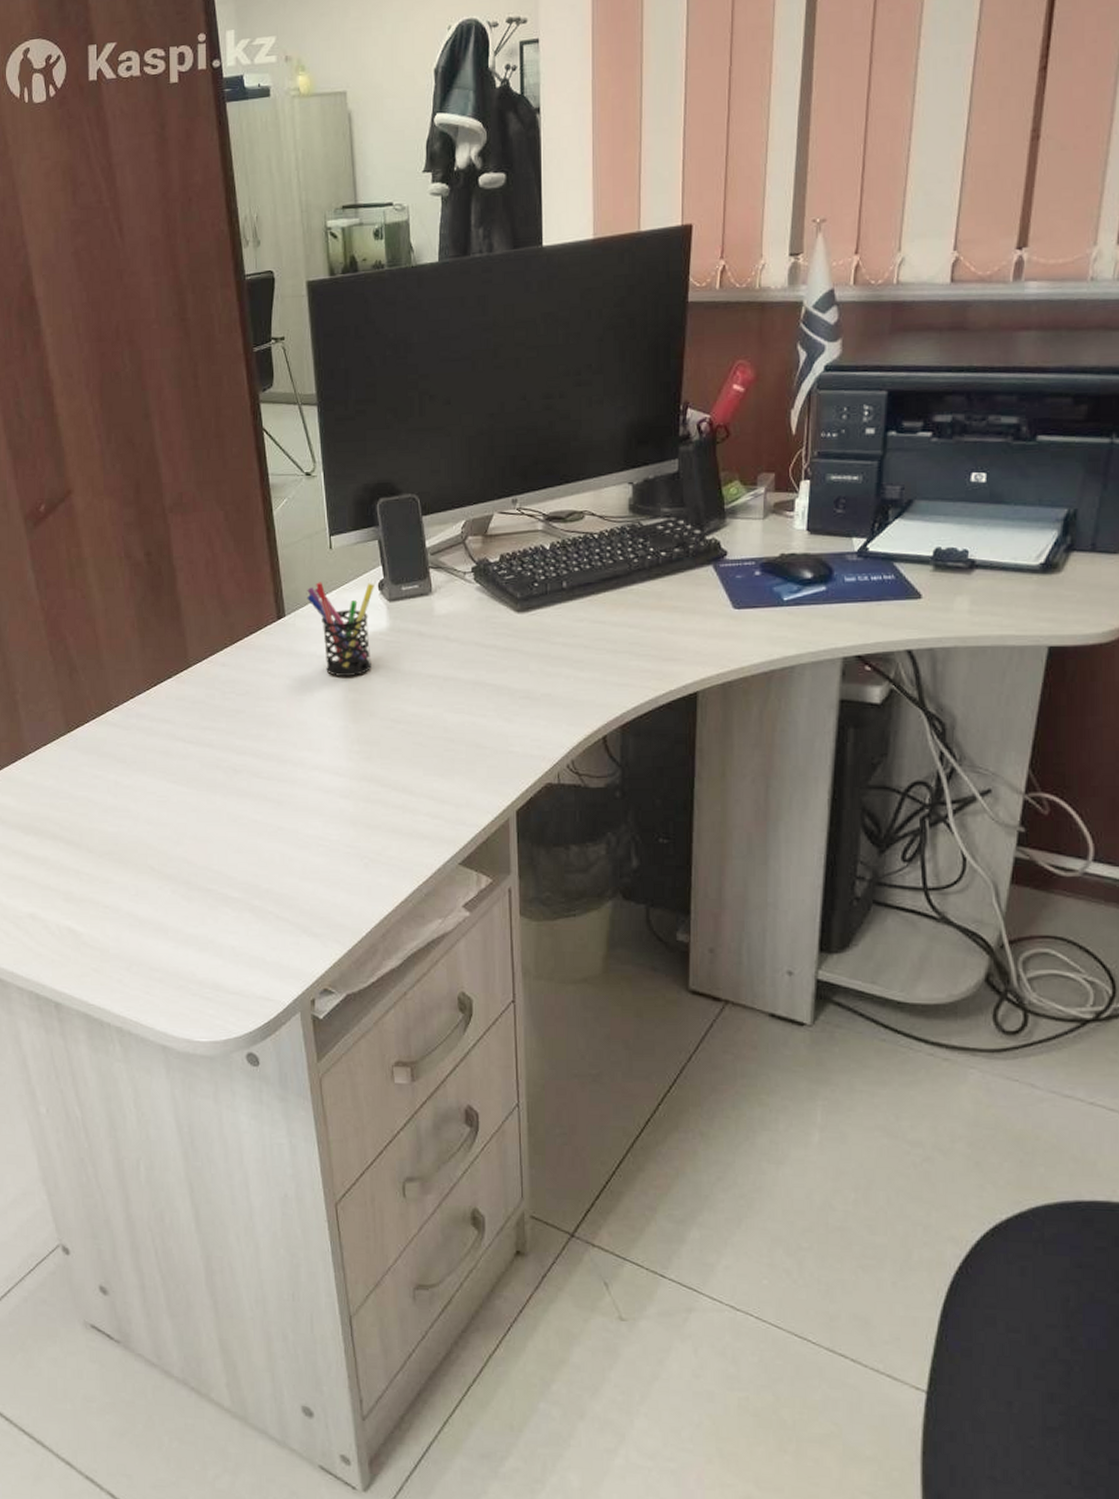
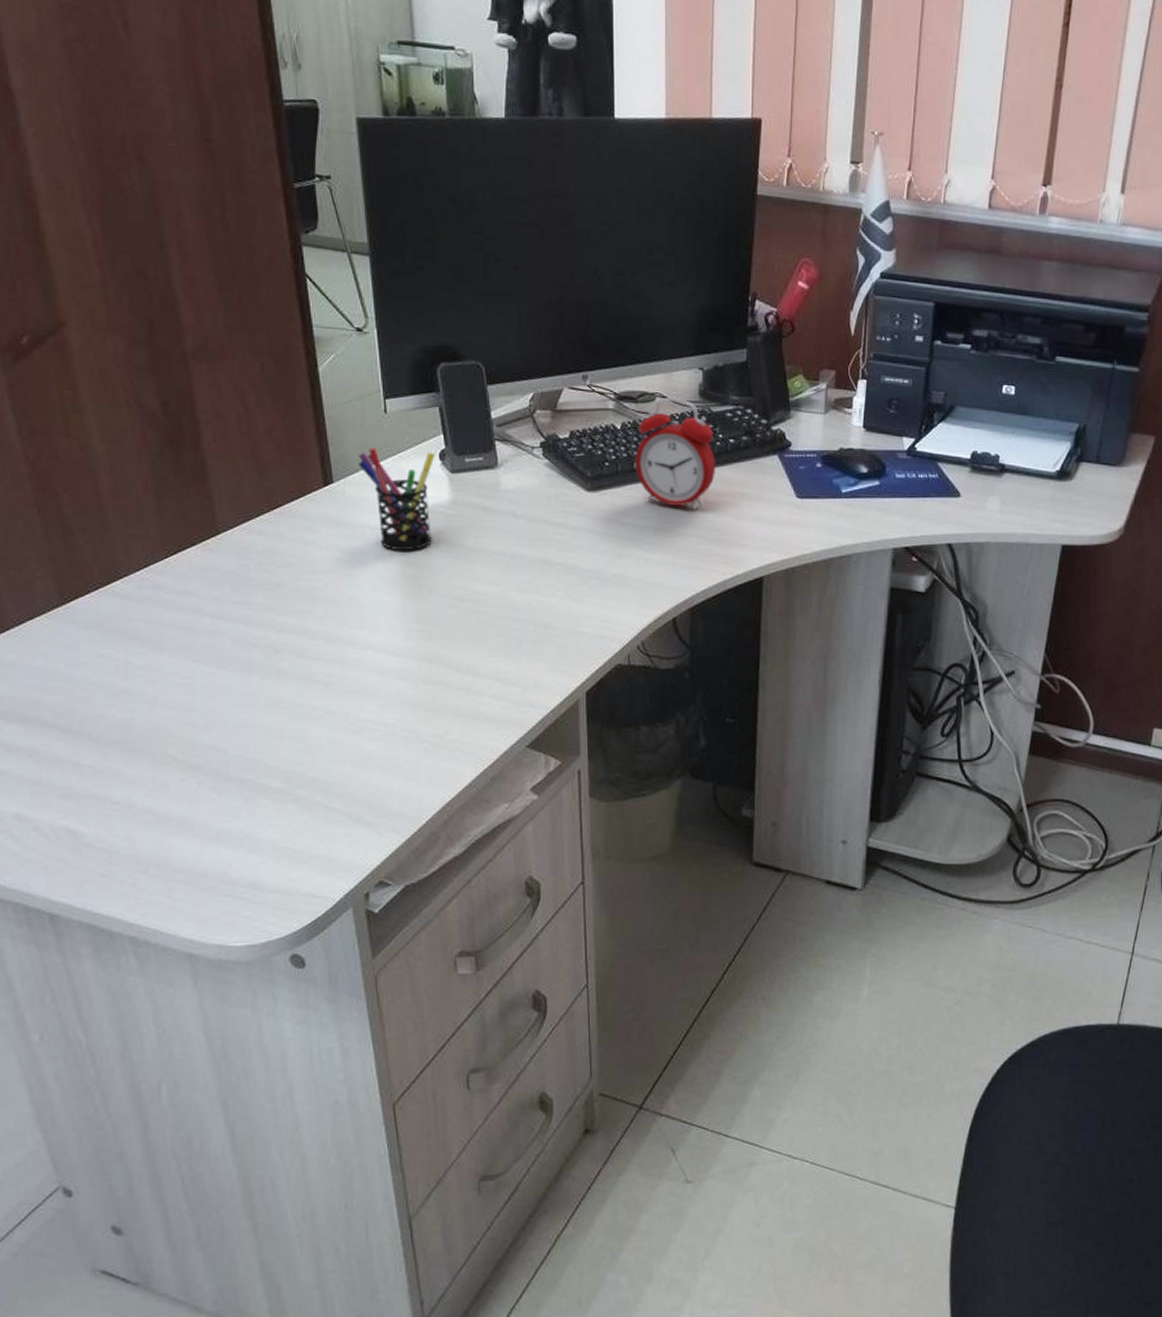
alarm clock: none [564,515,646,626] -> present [635,398,715,510]

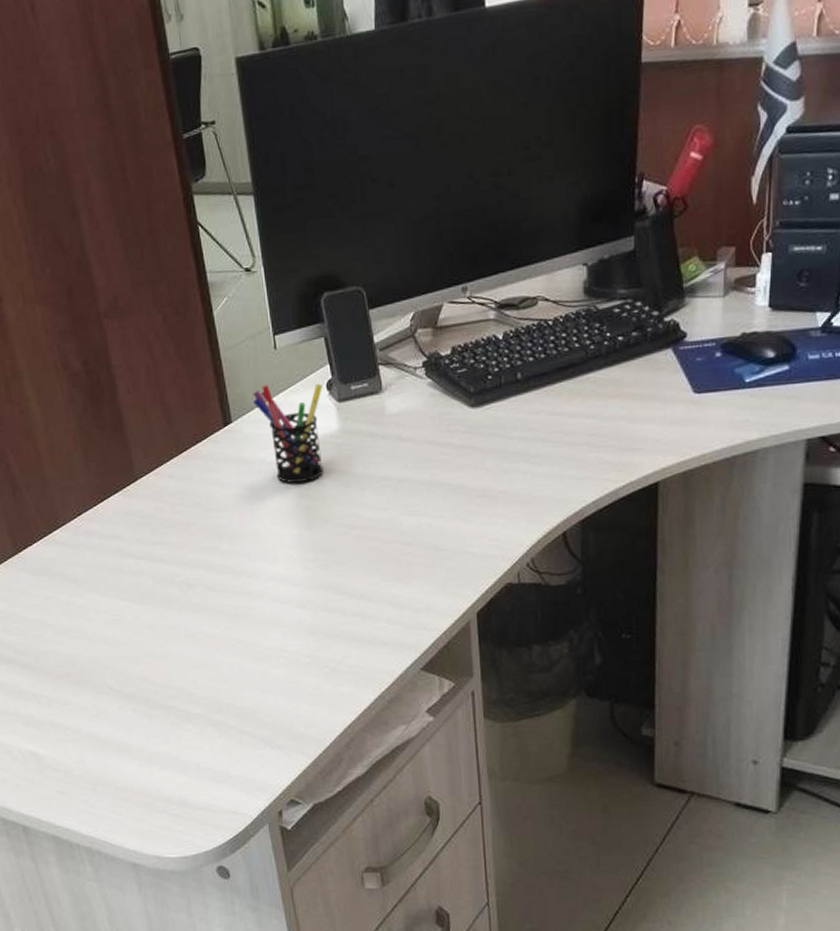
alarm clock: present [635,398,715,510] -> none [518,299,603,417]

